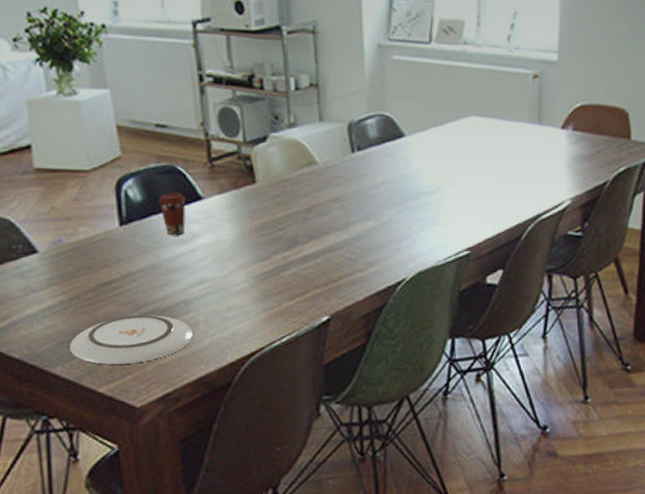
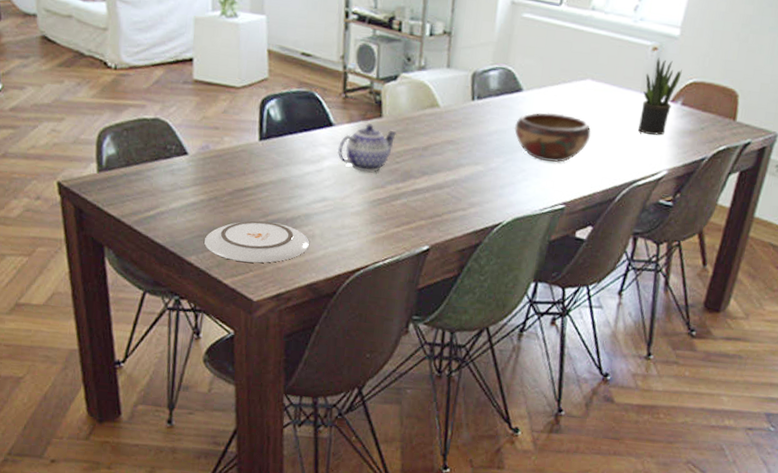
coffee cup: present [158,193,186,236] -> none [295,116,319,156]
teapot: none [210,192,274,245] -> present [337,123,396,172]
decorative bowl: none [403,154,485,206] -> present [514,112,591,162]
potted plant: none [531,85,567,165] -> present [638,57,682,135]

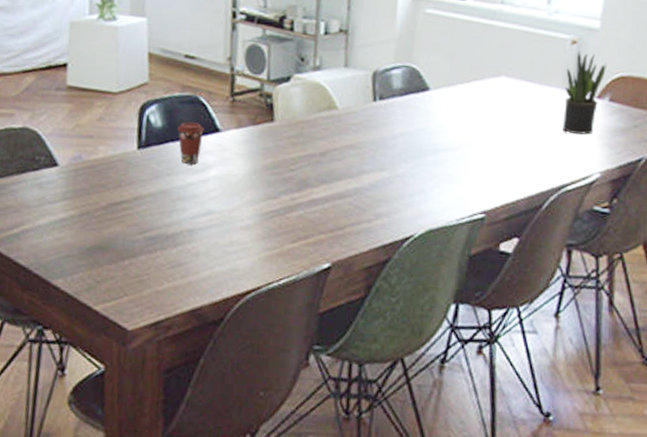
plate: present [204,220,310,263] -> none [73,237,194,286]
coffee cup: none [295,116,319,156] -> present [177,122,204,165]
teapot: present [337,123,396,172] -> none [224,128,290,182]
decorative bowl: present [514,112,591,162] -> none [423,112,509,167]

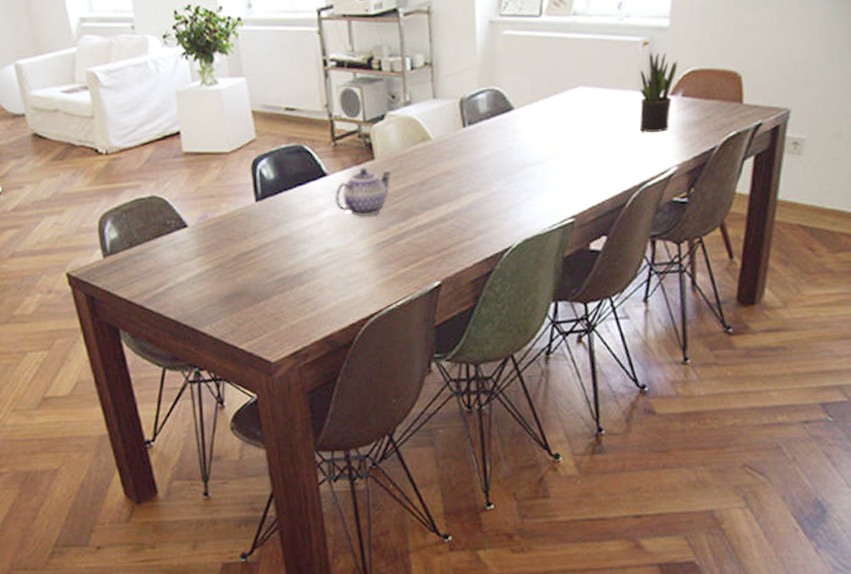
coffee cup: present [177,122,204,165] -> none [288,170,313,210]
teapot: none [224,128,290,182] -> present [334,167,391,217]

